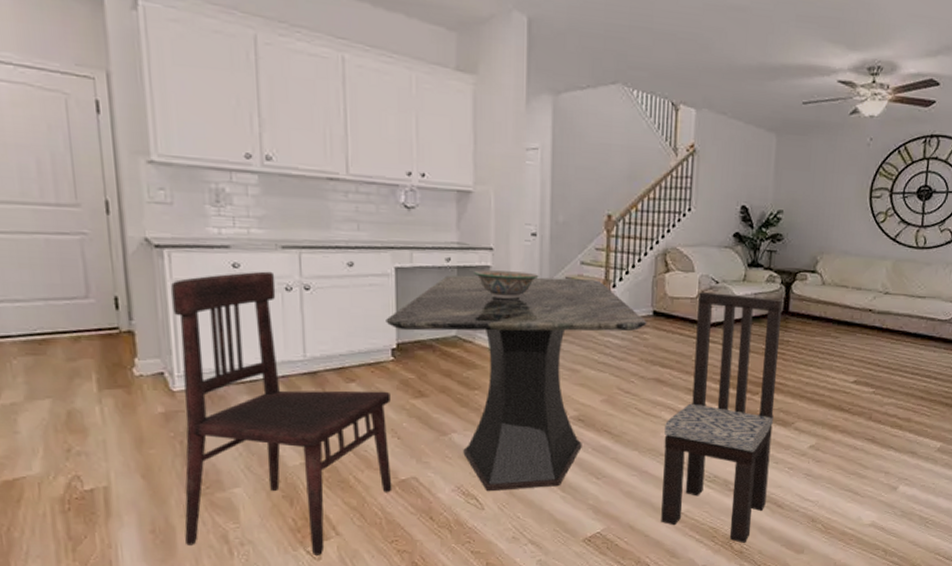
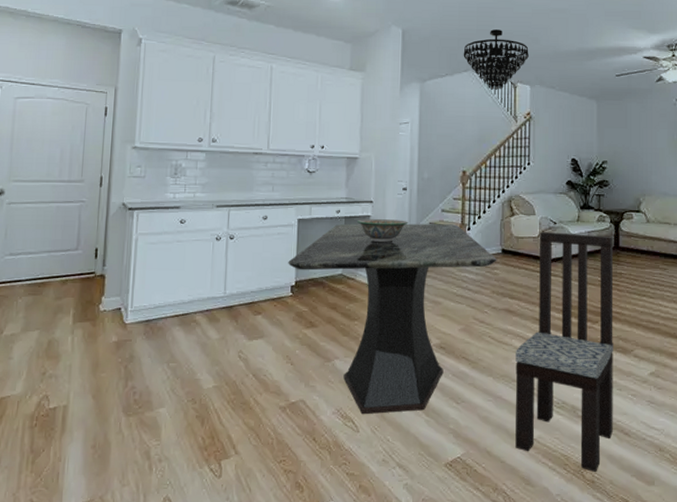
dining chair: present [171,271,392,555] -> none [117,225,288,473]
chandelier: none [610,27,697,112] -> present [463,29,529,90]

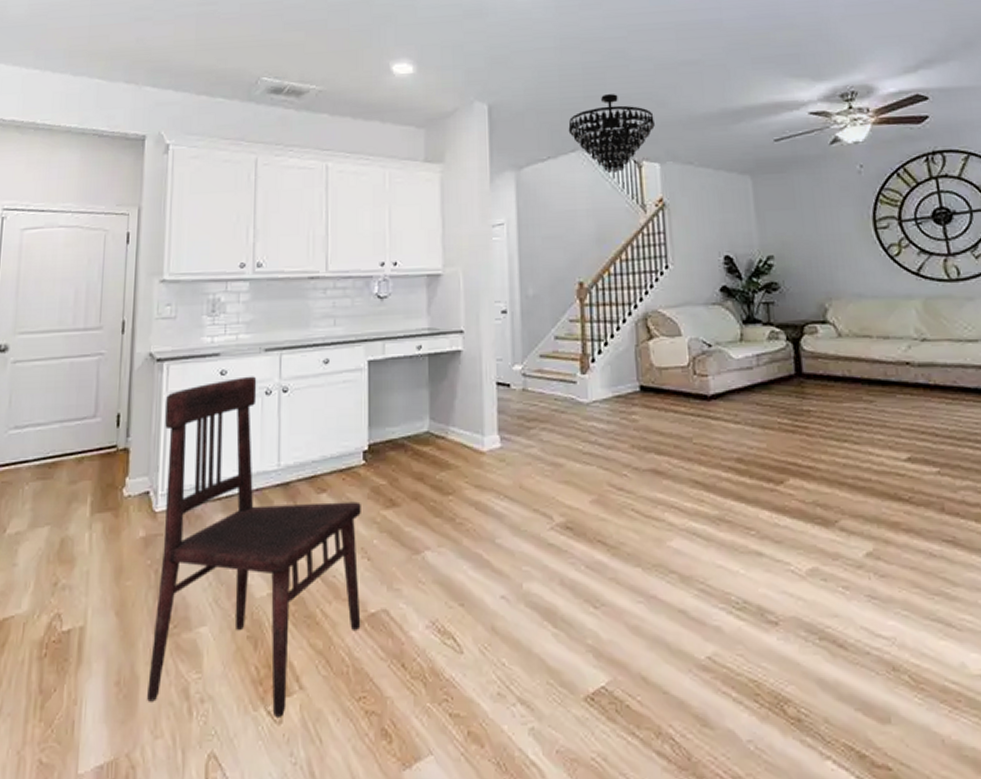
dining chair: none [117,225,288,473] -> present [147,376,361,717]
dining table: present [288,223,497,415] -> none [358,355,635,628]
decorative bowl: present [357,219,408,242] -> none [445,353,512,385]
dining chair: present [515,232,614,472] -> none [671,358,821,705]

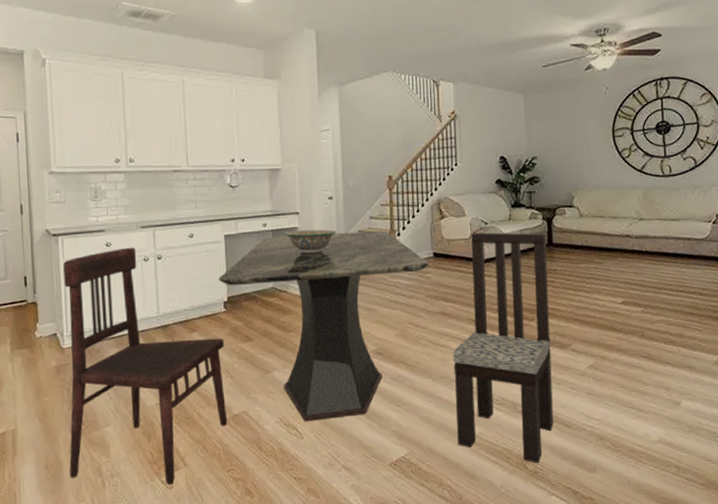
dining table: none [358,355,635,628] -> present [218,231,429,422]
decorative bowl: none [445,353,512,385] -> present [285,229,337,253]
chandelier: present [568,94,655,173] -> none [381,25,450,90]
dining chair: none [671,358,821,705] -> present [453,232,553,463]

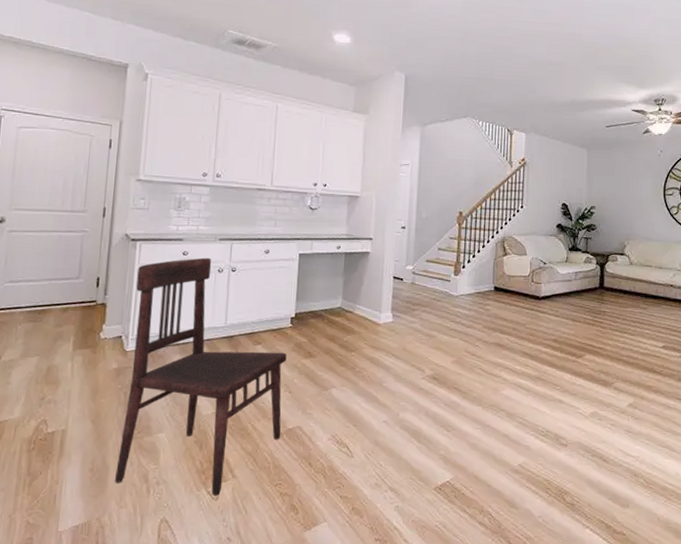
dining table: present [218,231,429,422] -> none [288,259,490,441]
decorative bowl: present [285,229,337,253] -> none [357,255,406,278]
dining chair: present [453,232,553,463] -> none [501,271,598,495]

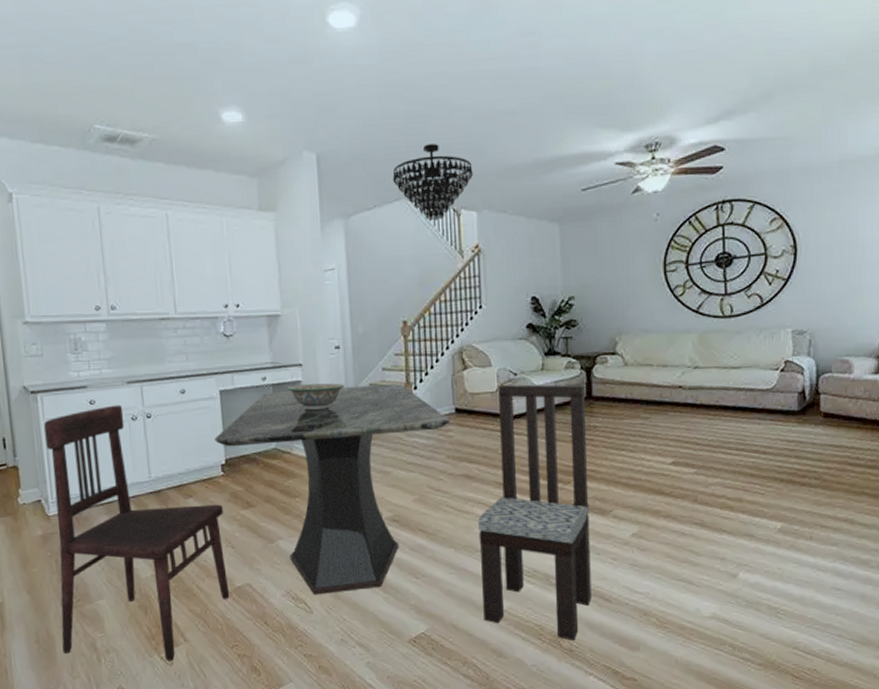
dining table: none [288,259,490,441] -> present [214,384,451,595]
decorative bowl: none [357,255,406,278] -> present [287,383,345,410]
chandelier: none [463,78,525,136] -> present [392,144,473,221]
dining chair: none [501,271,598,495] -> present [478,384,592,640]

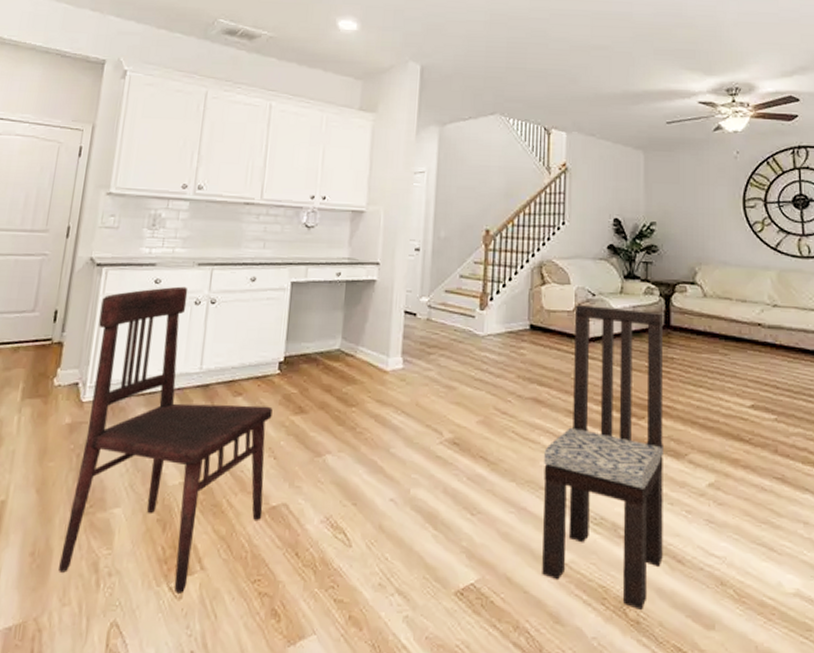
dining table: present [214,384,451,595] -> none [277,288,524,525]
decorative bowl: present [287,383,345,410] -> none [360,284,420,312]
chandelier: present [392,144,473,221] -> none [489,67,565,137]

